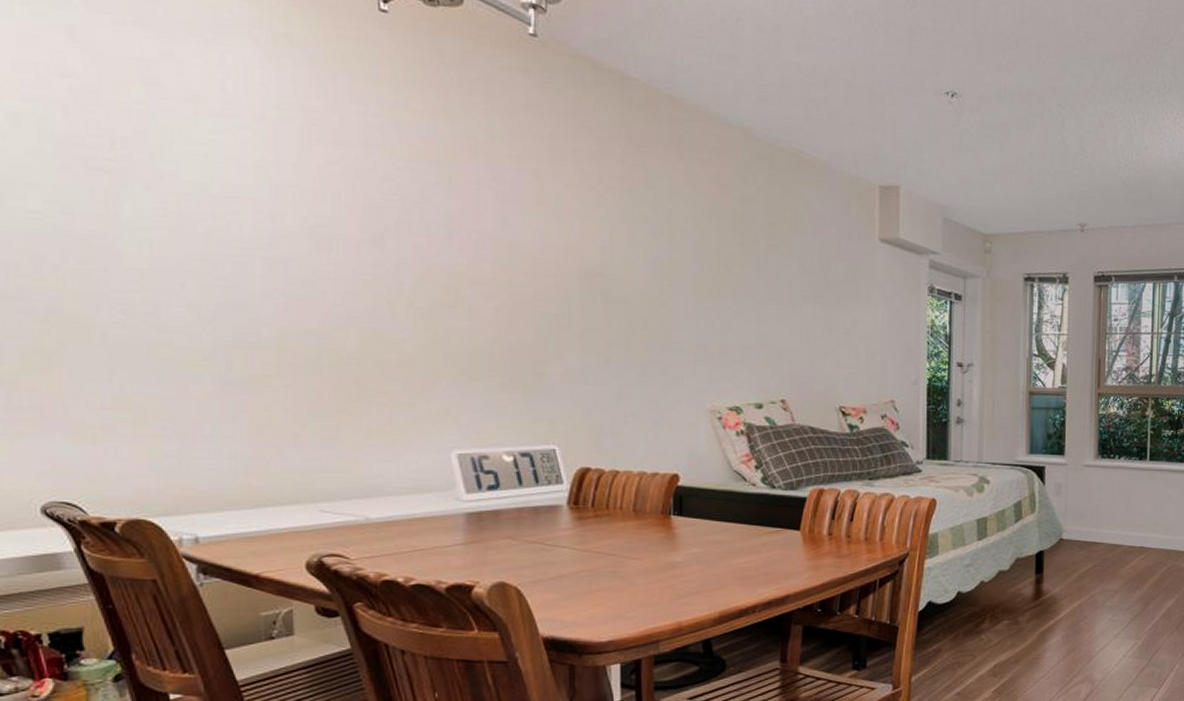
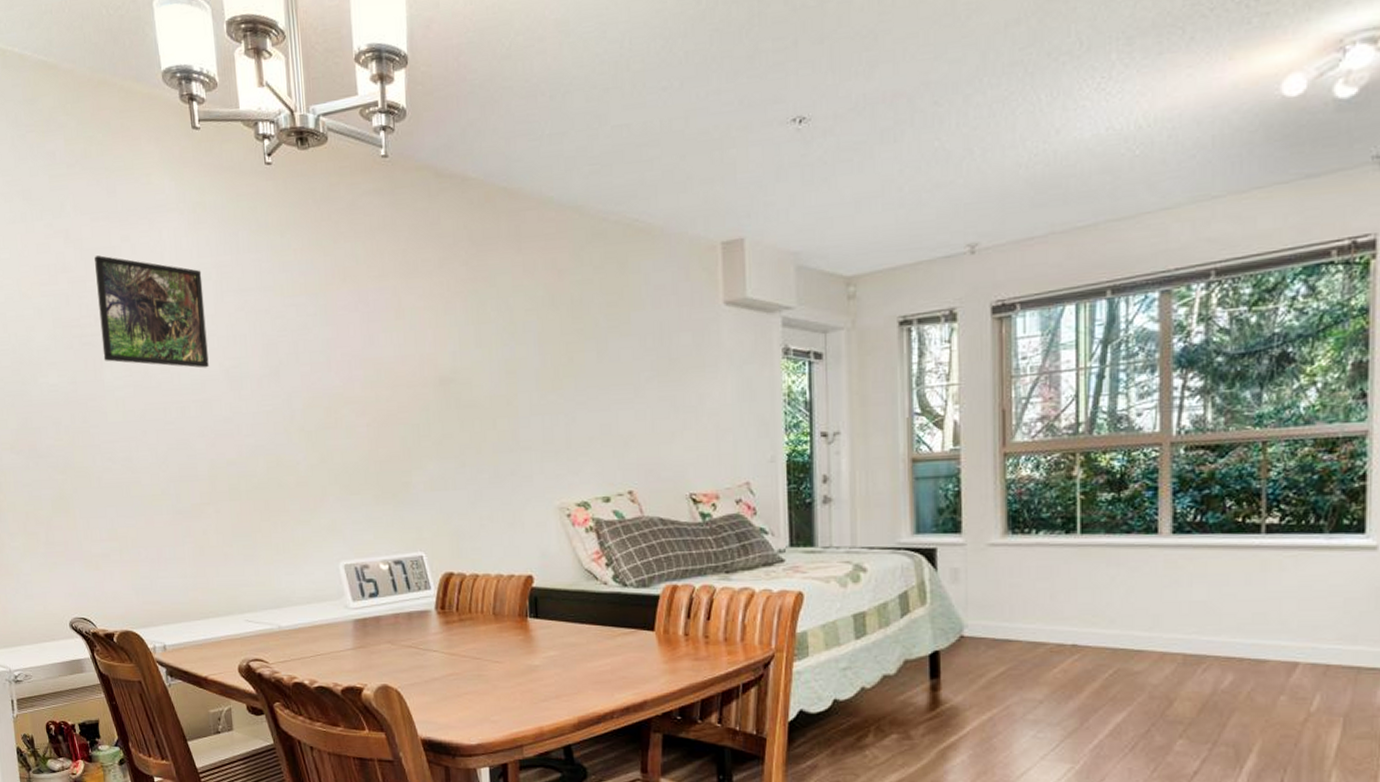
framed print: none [115,66,285,222] -> present [94,255,209,368]

